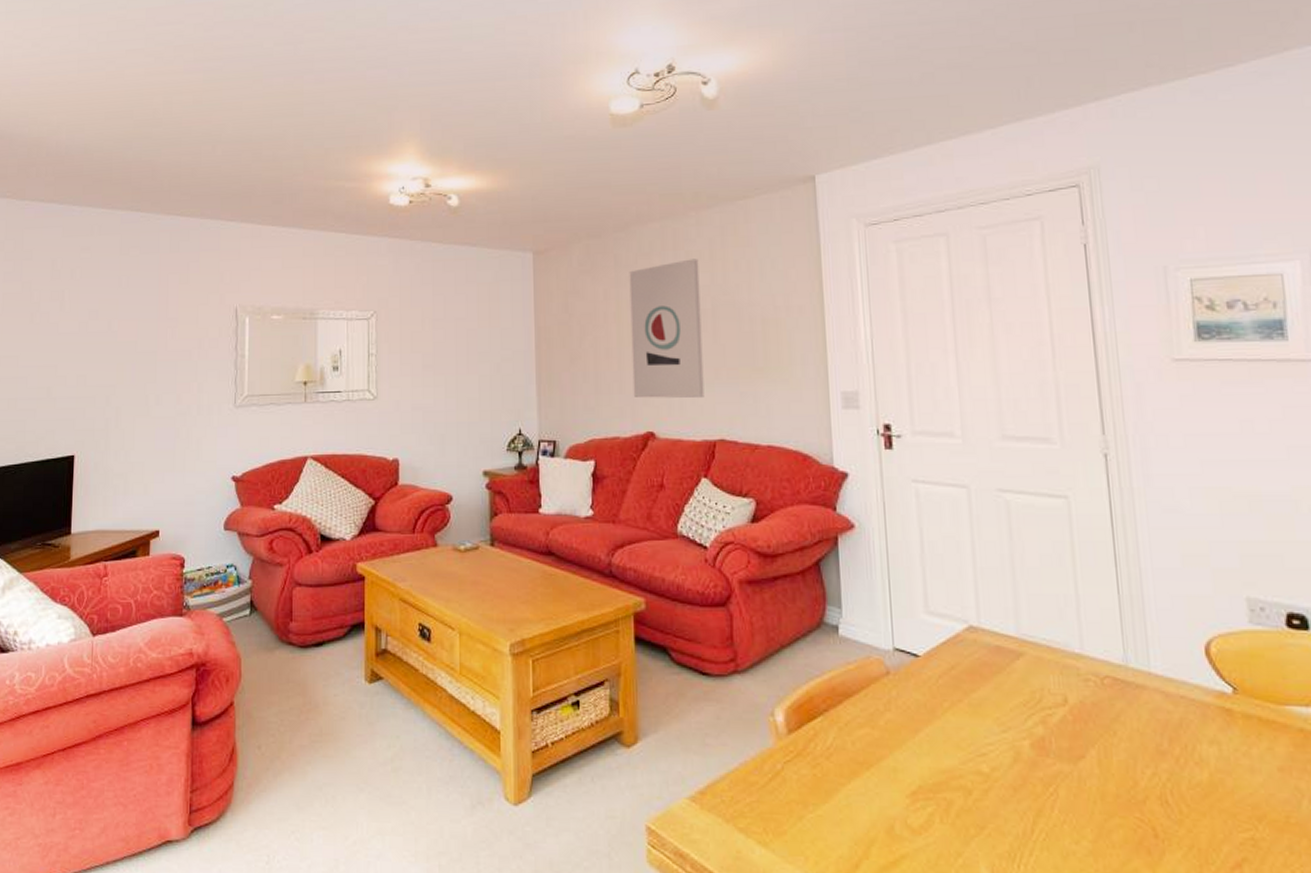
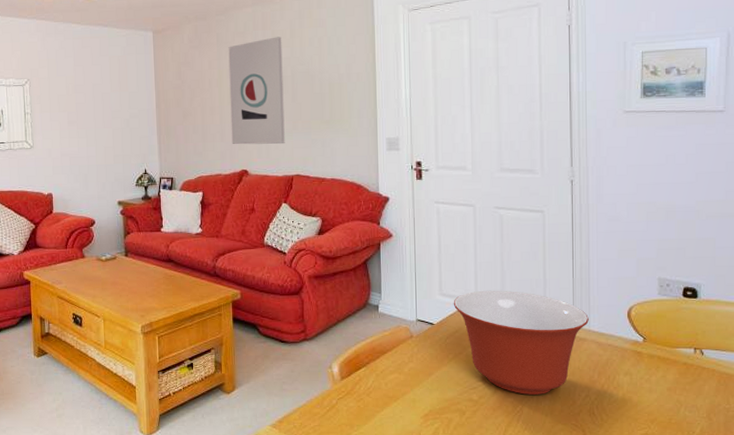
mixing bowl: none [945,608,1147,769] -> present [453,290,589,395]

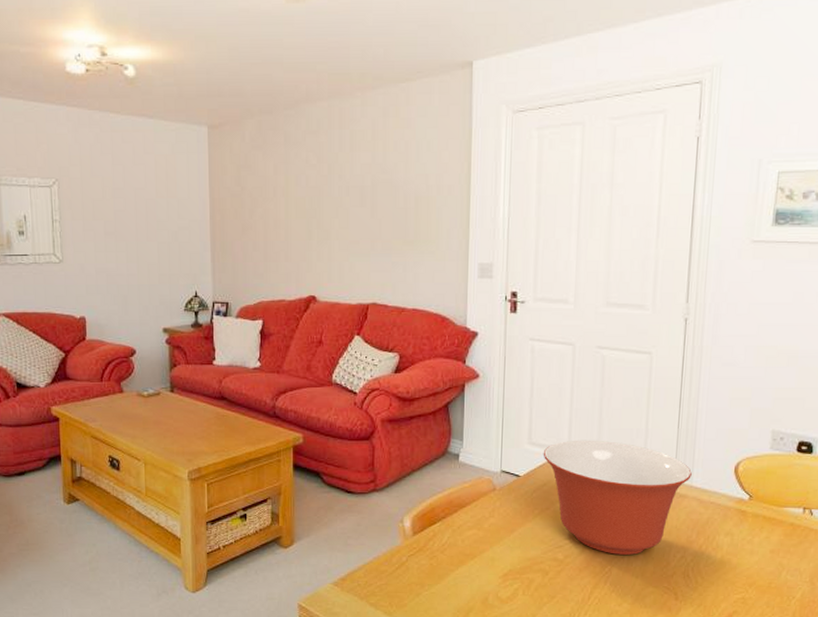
wall art: present [228,36,285,145] -> none [298,138,362,267]

